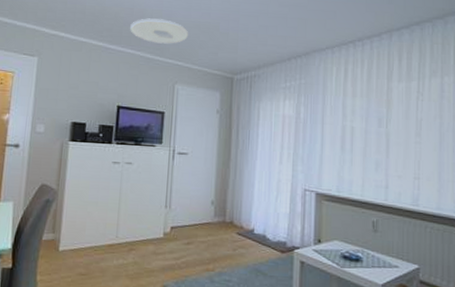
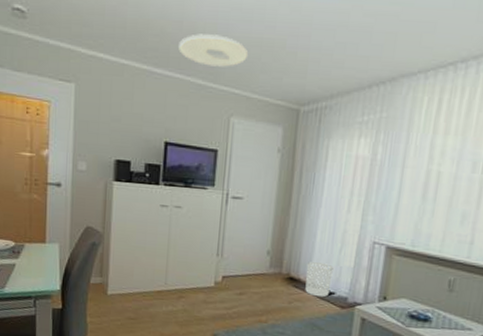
waste bin: none [247,210,272,243] -> present [305,262,333,297]

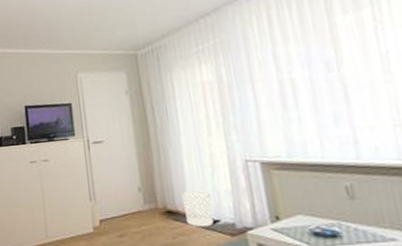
ceiling light: present [178,34,249,67] -> none [23,12,82,38]

